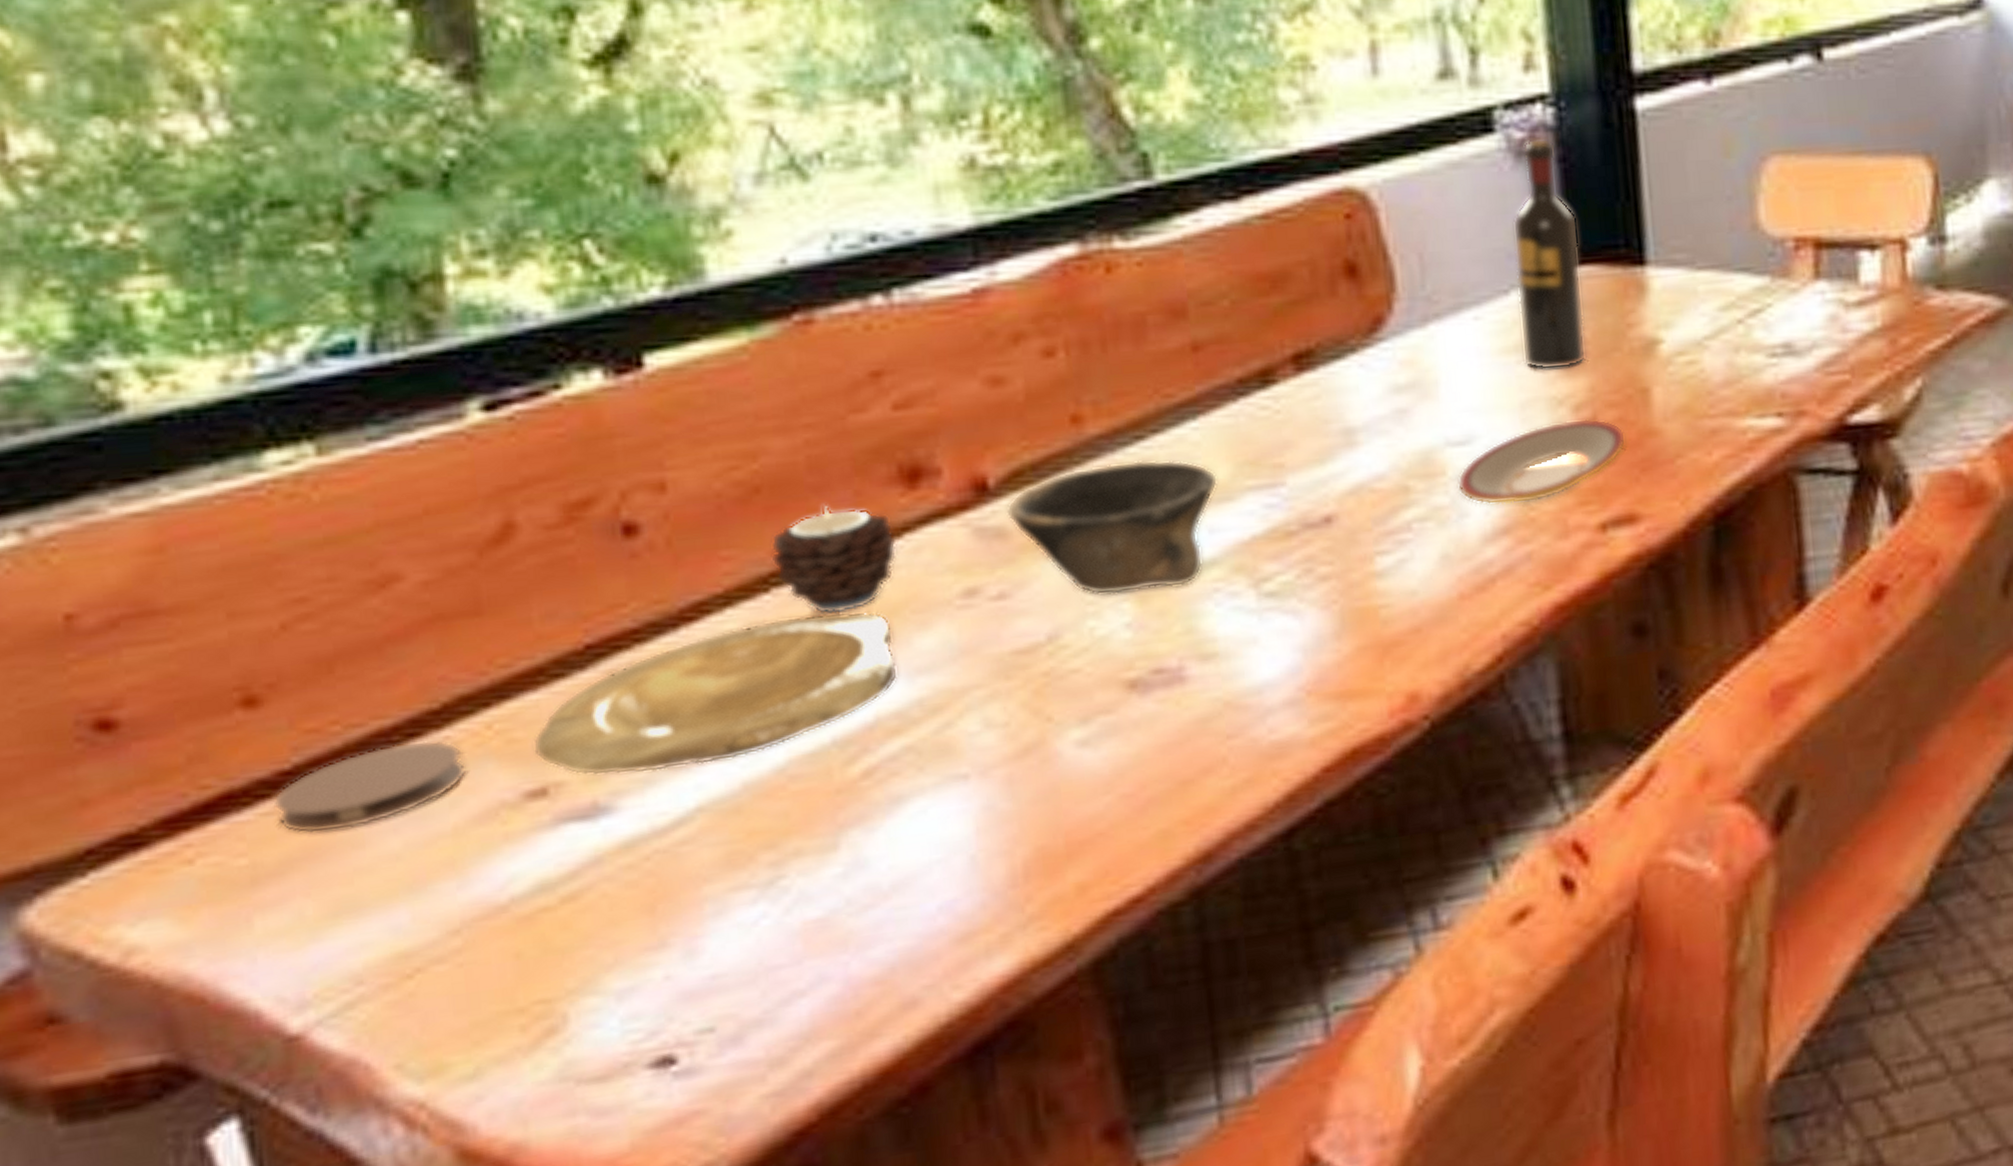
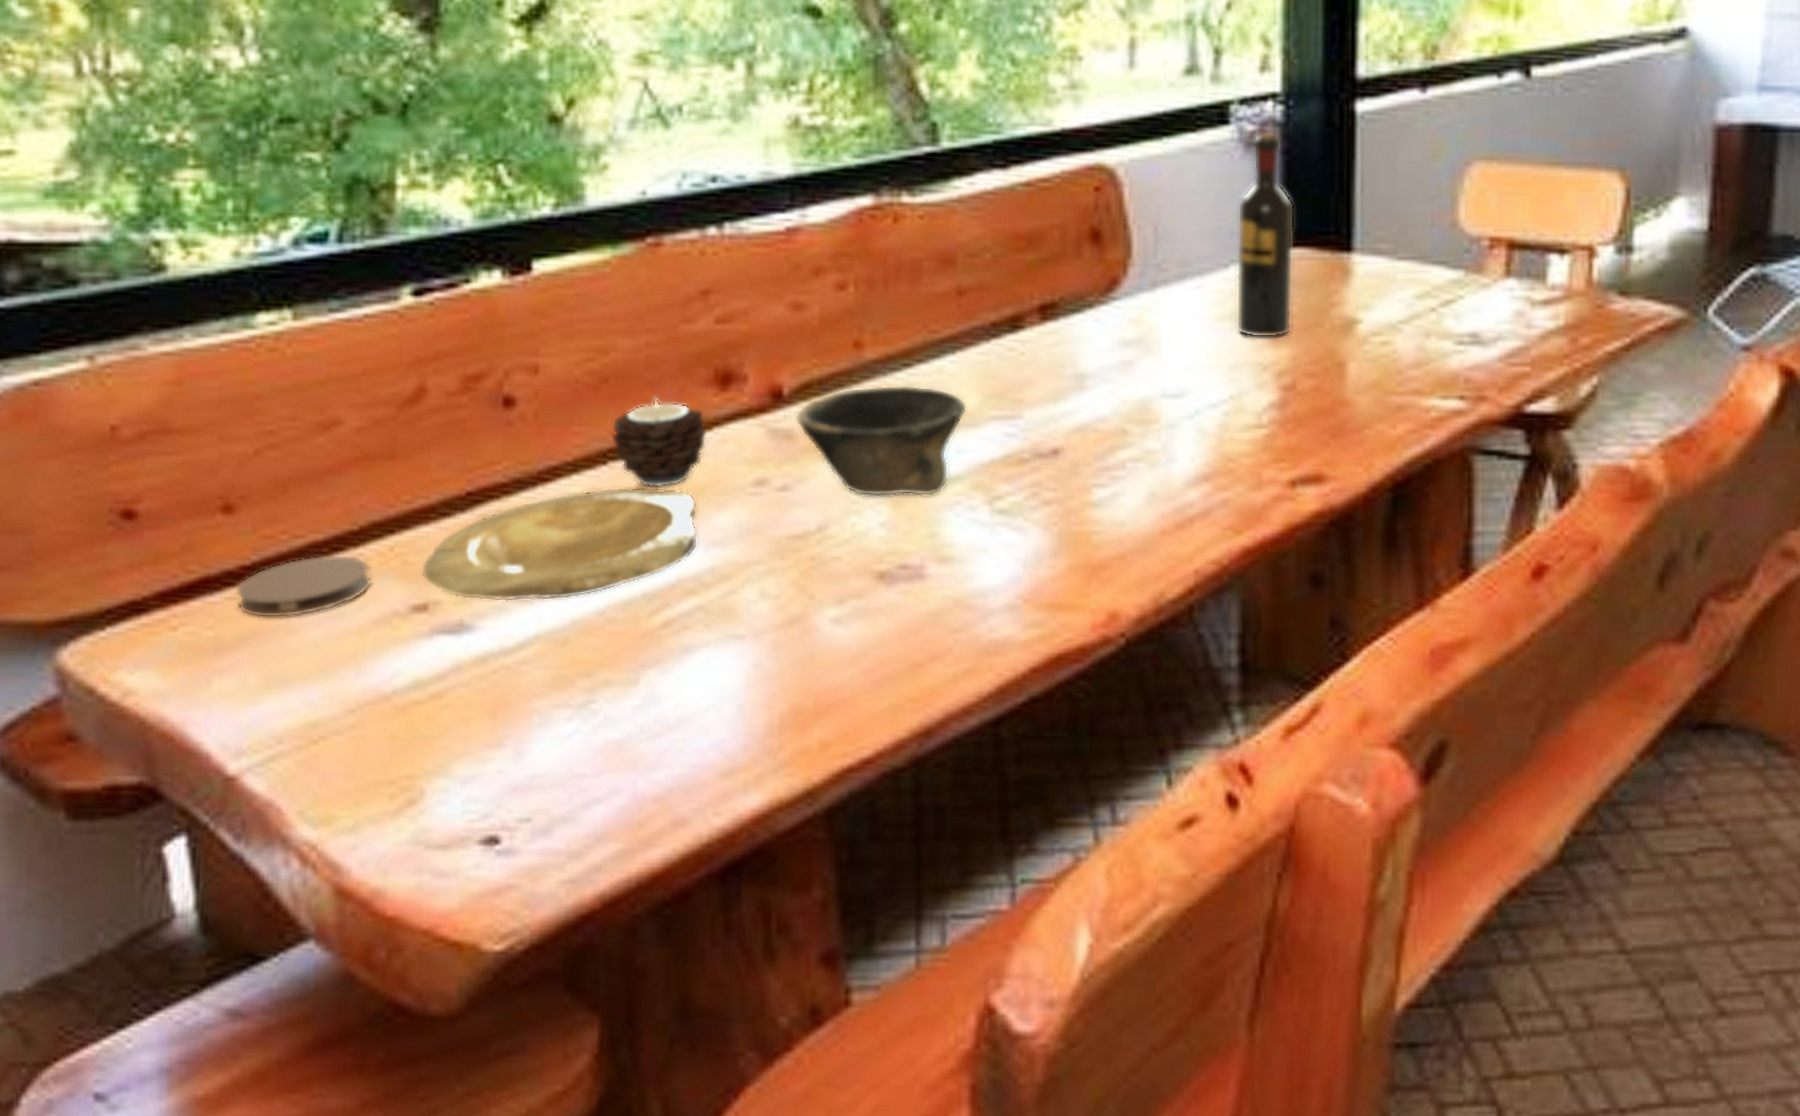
plate: present [1457,418,1626,505] -> none [1169,384,1320,455]

